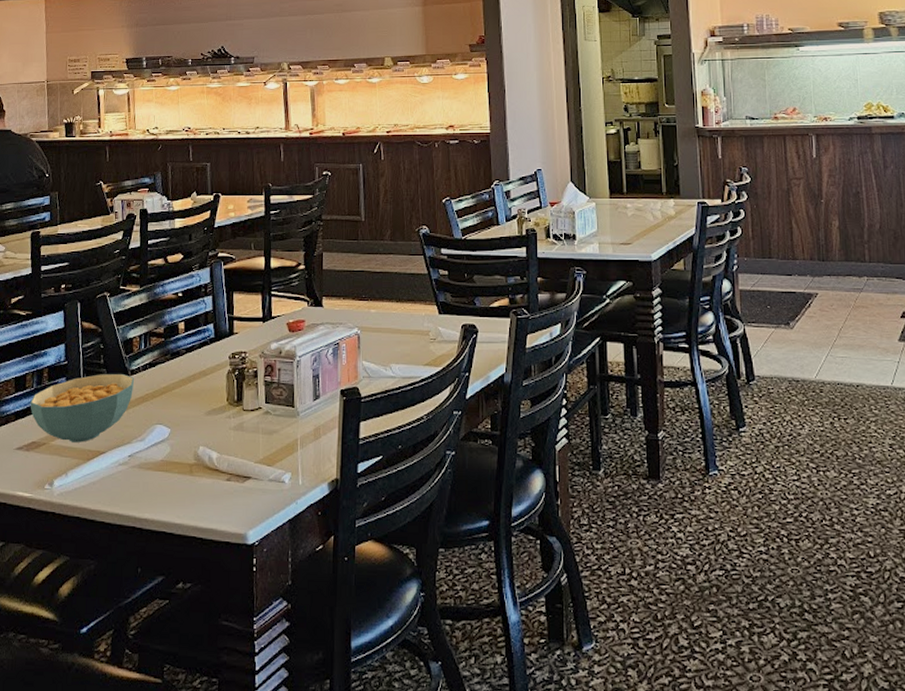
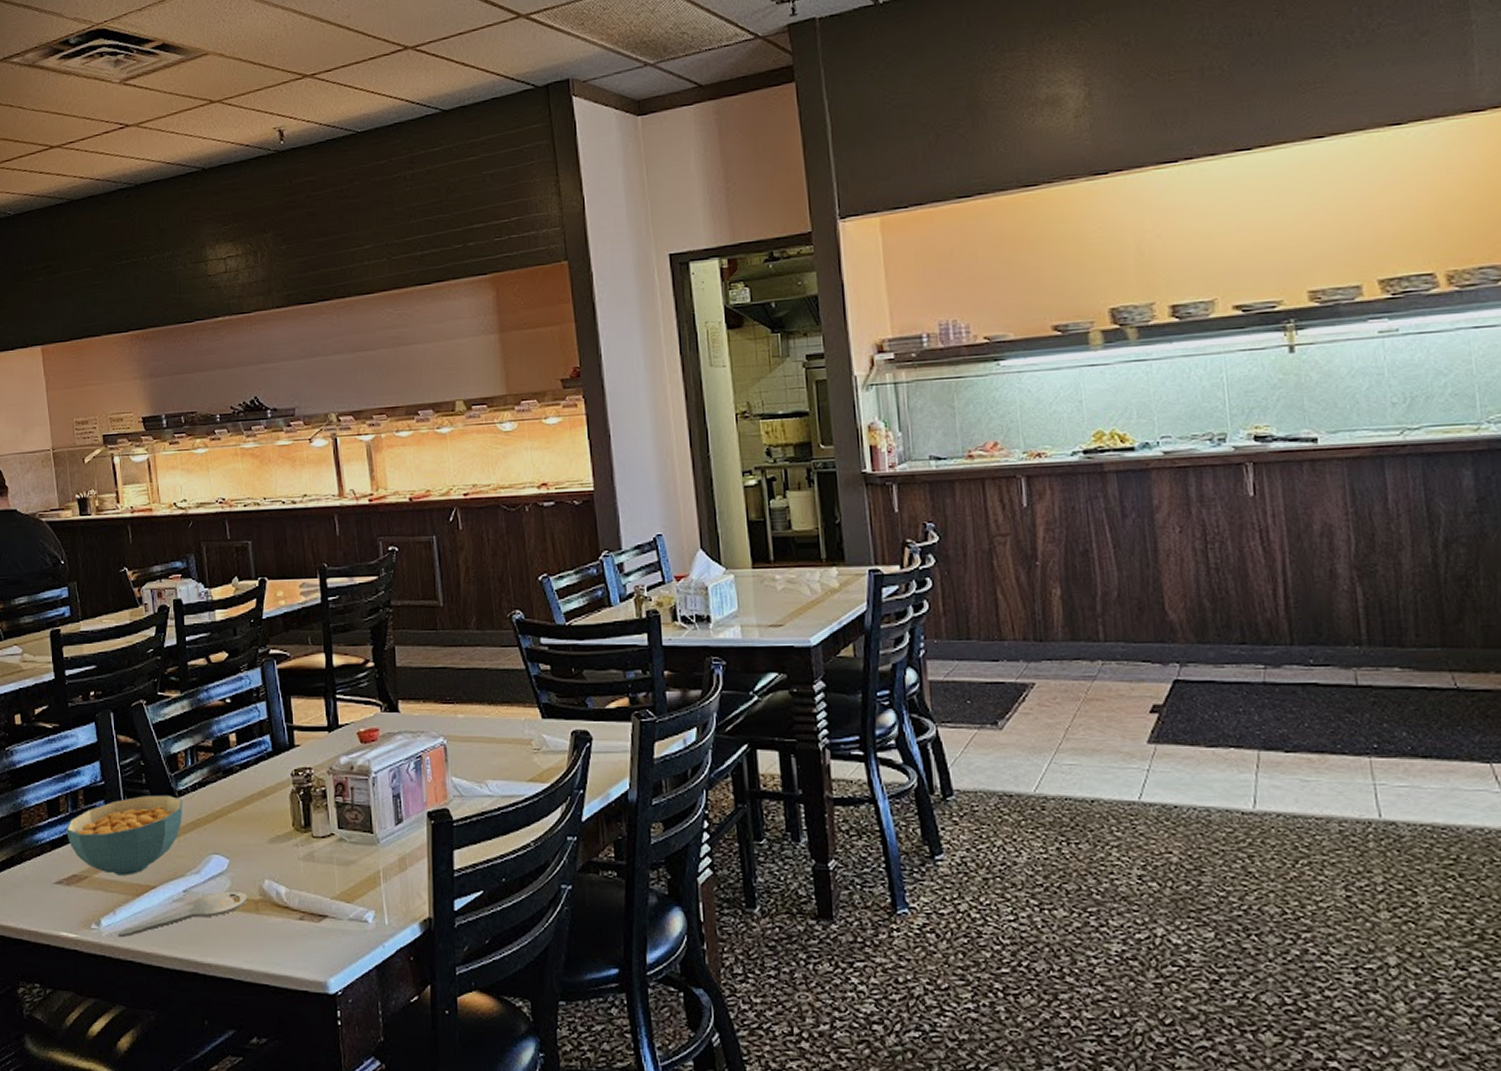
key: none [68,456,184,496] -> present [118,891,248,937]

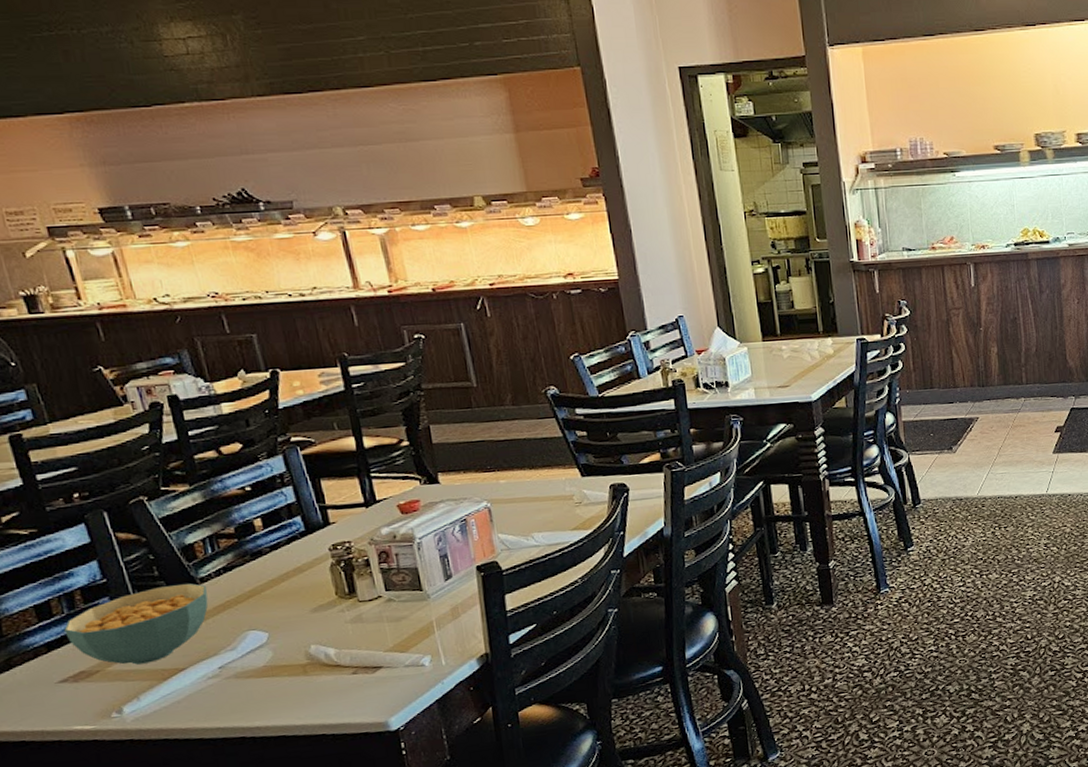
key: present [118,891,248,937] -> none [146,659,294,719]

